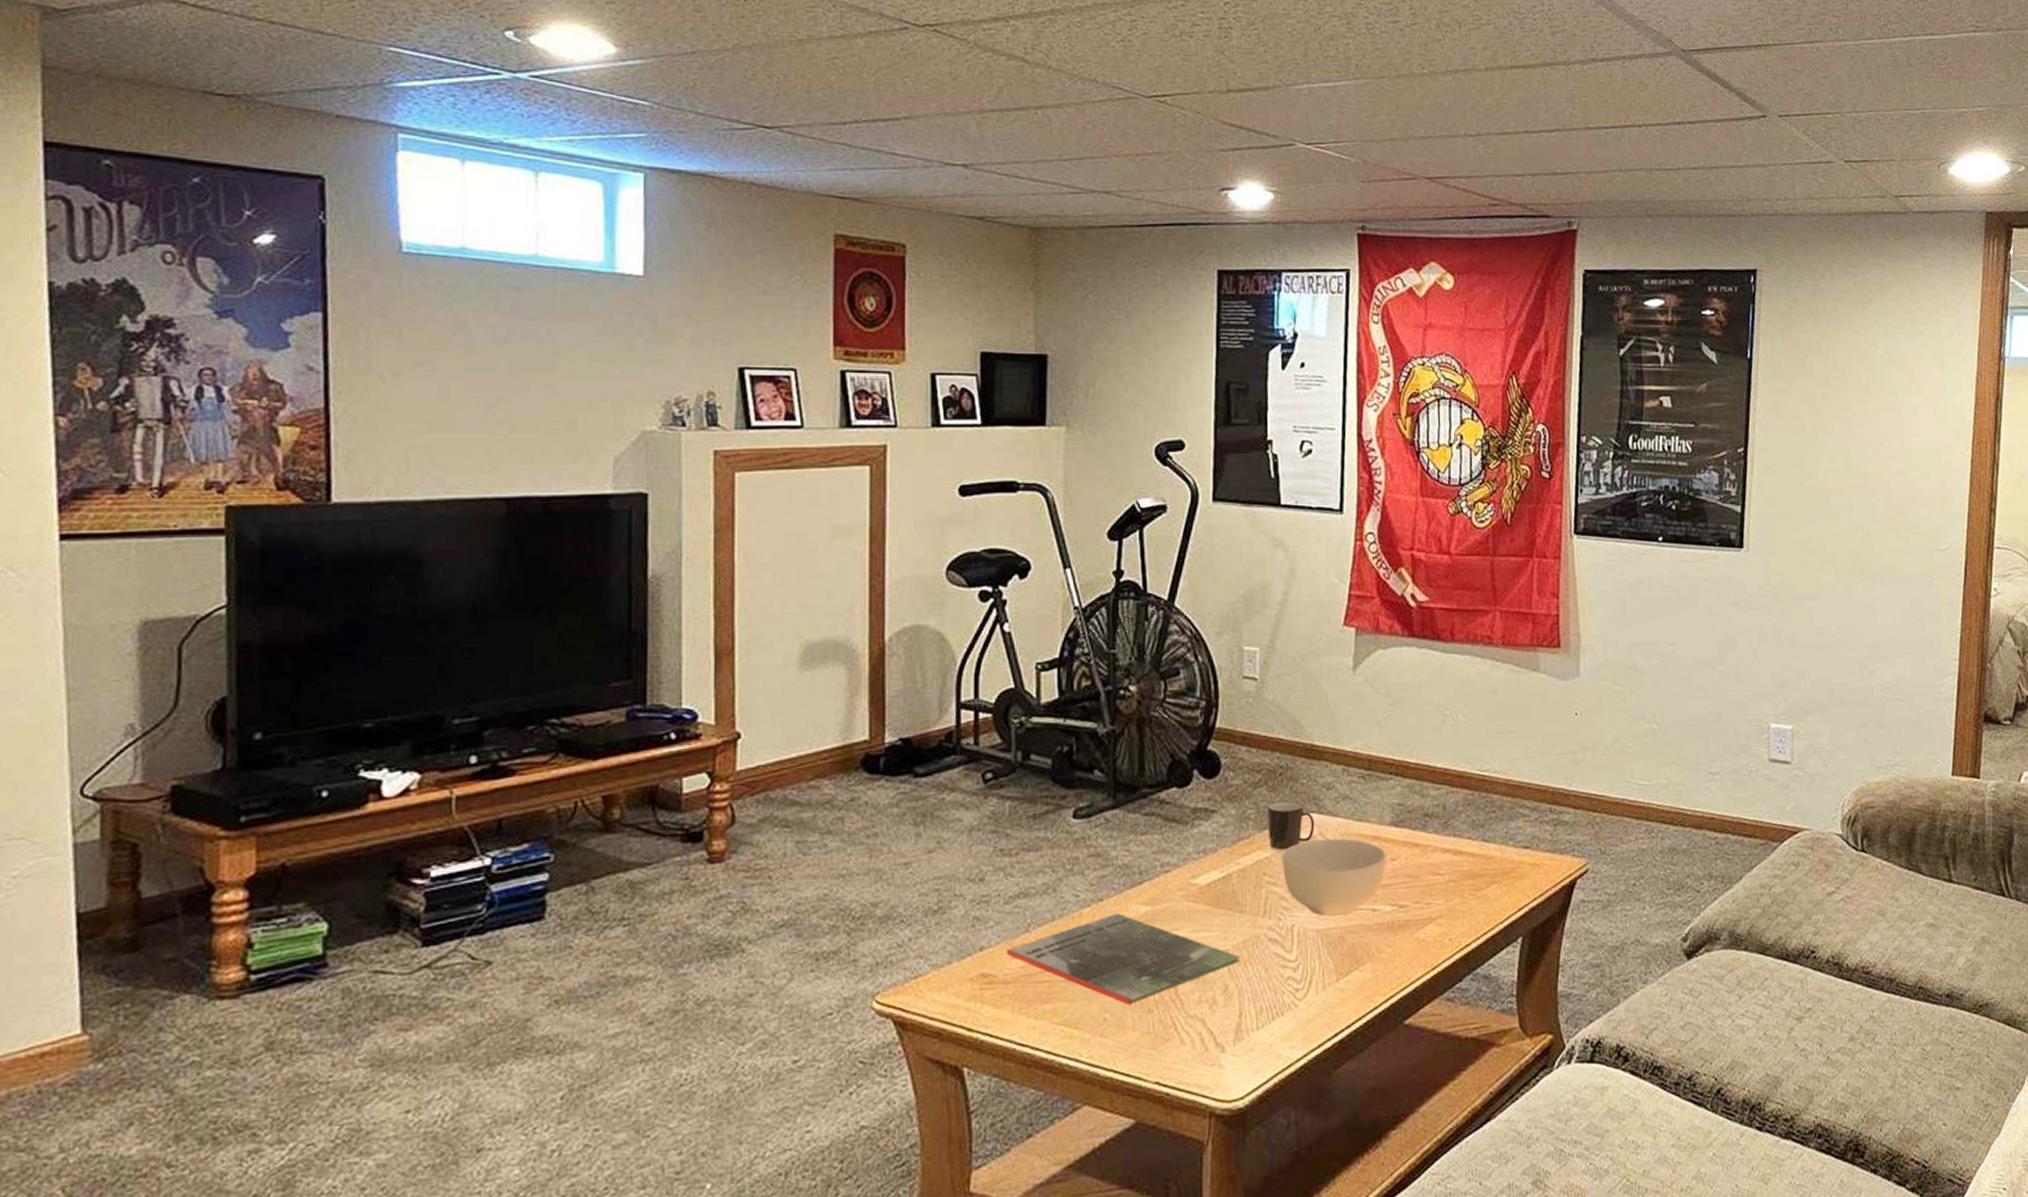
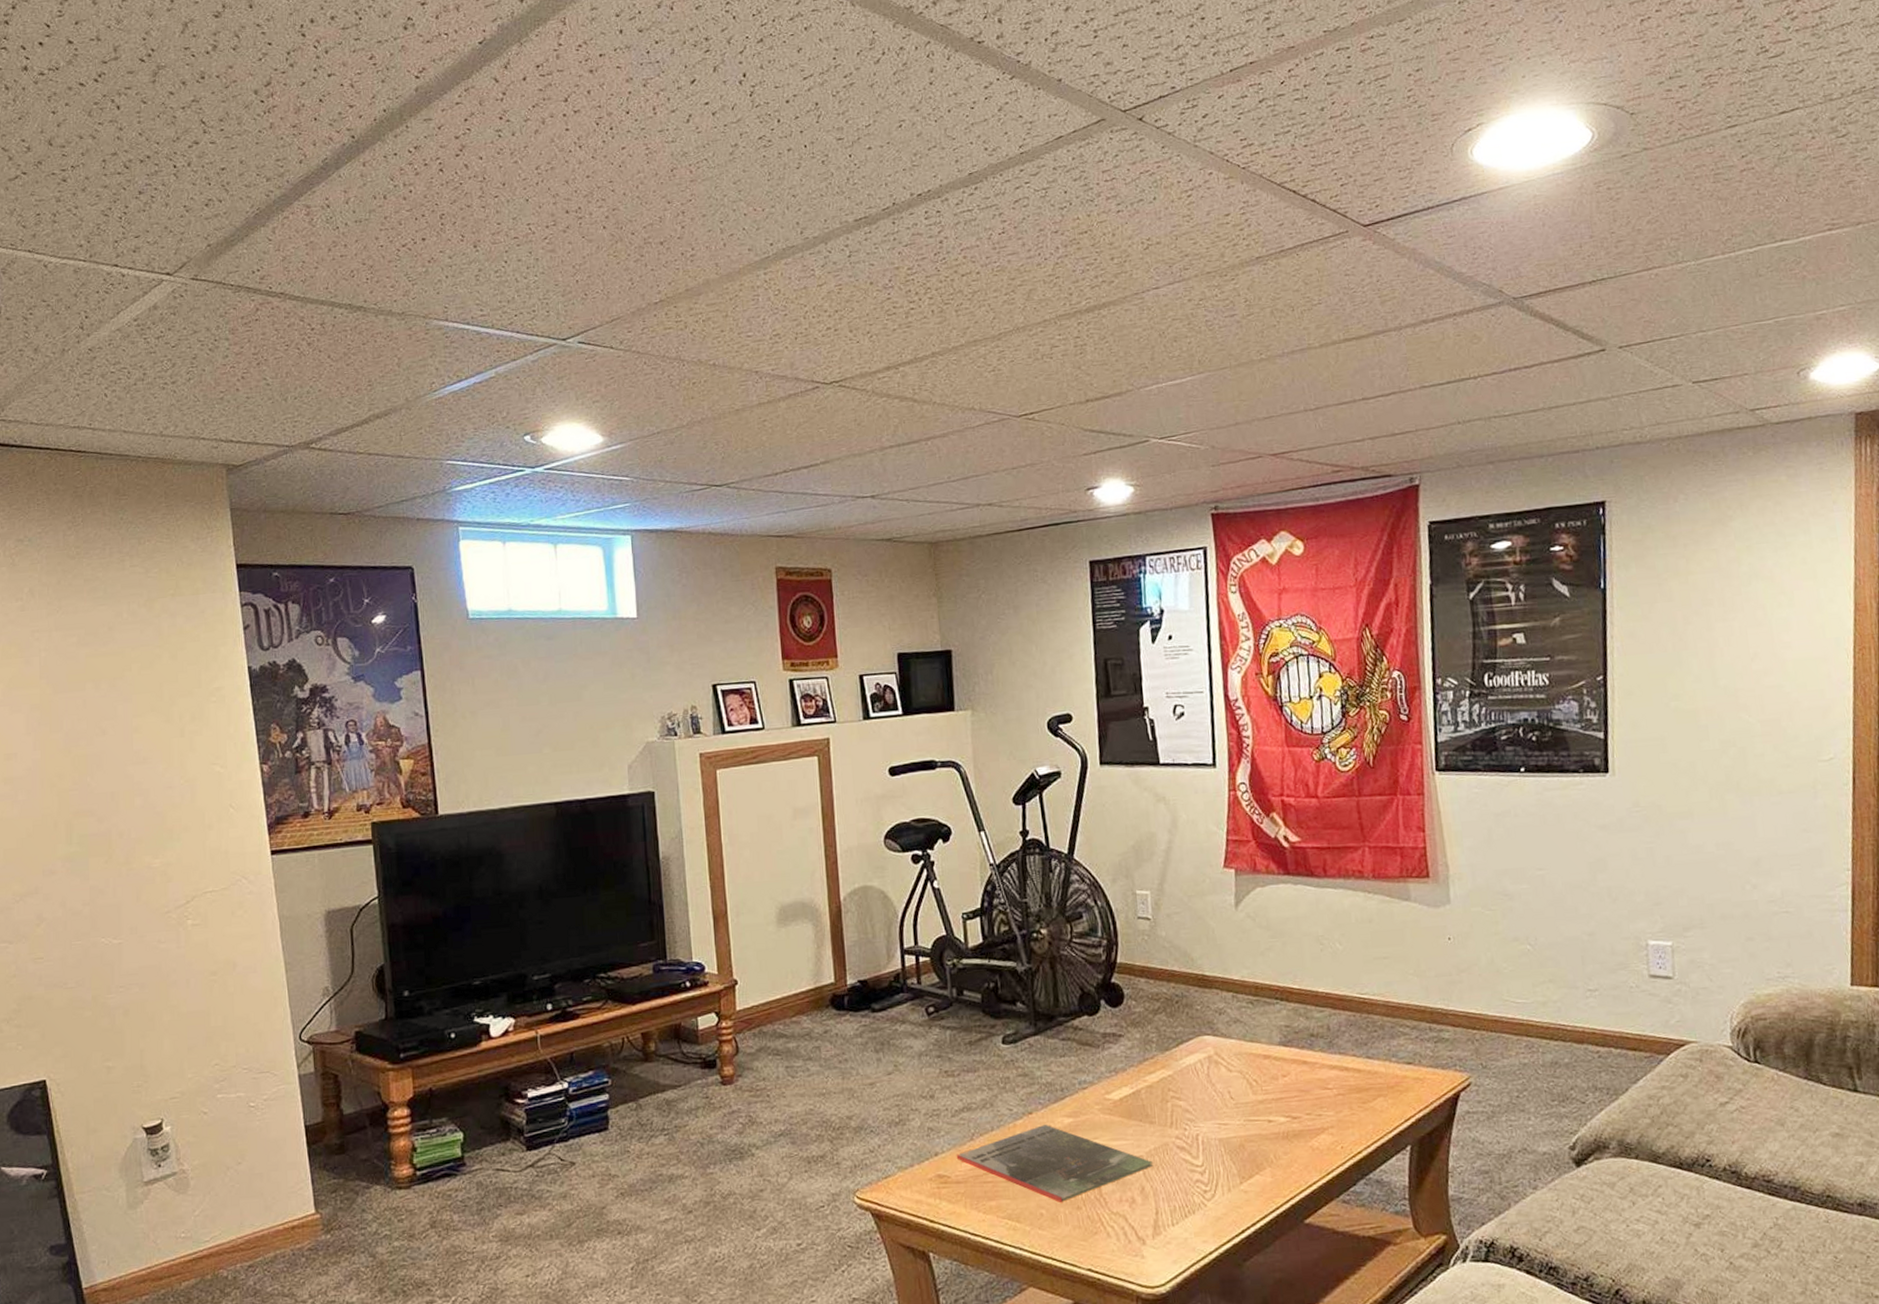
mug: present [1267,800,1315,853] -> none [1167,1025,1211,1072]
bowl: present [1281,838,1387,917] -> none [1182,1057,1278,1127]

